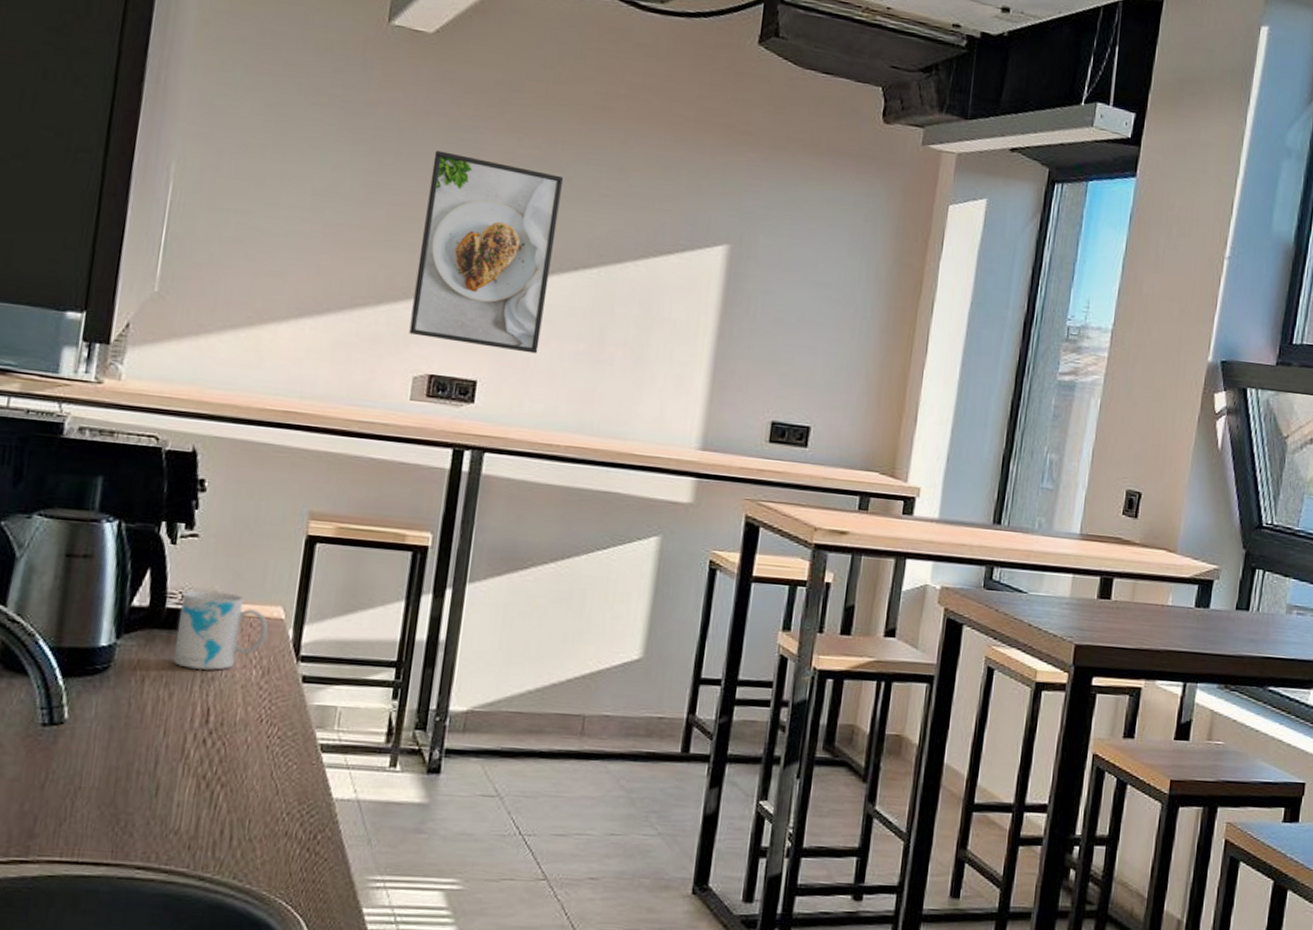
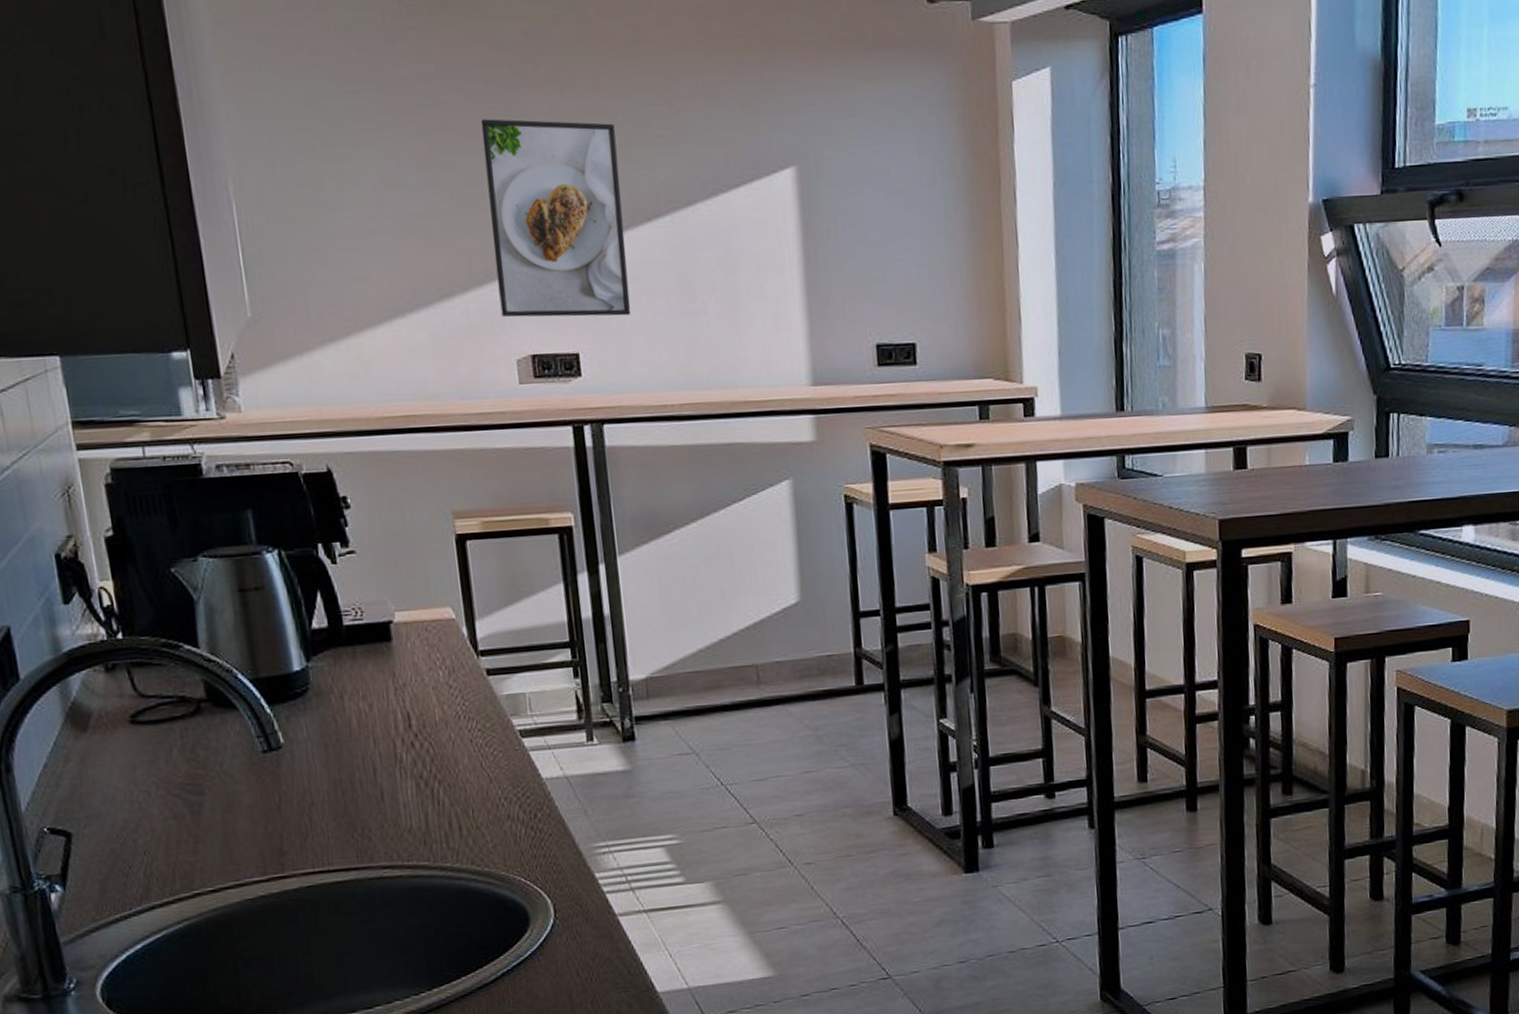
mug: present [173,589,268,671] -> none [356,601,443,679]

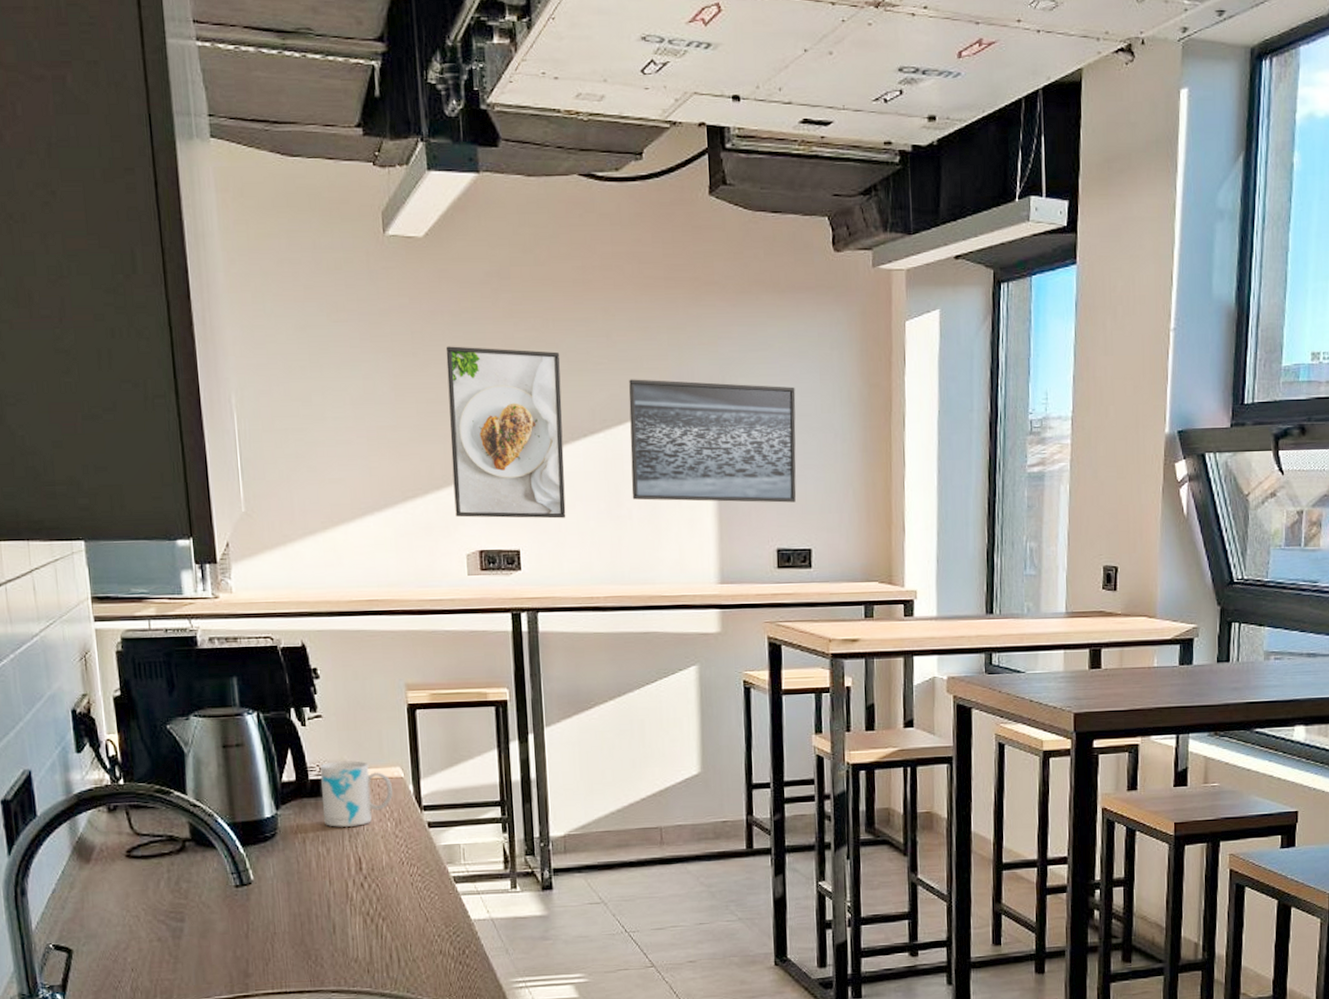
mug: none [356,601,443,679] -> present [320,760,393,828]
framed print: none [697,153,896,293] -> present [629,379,796,503]

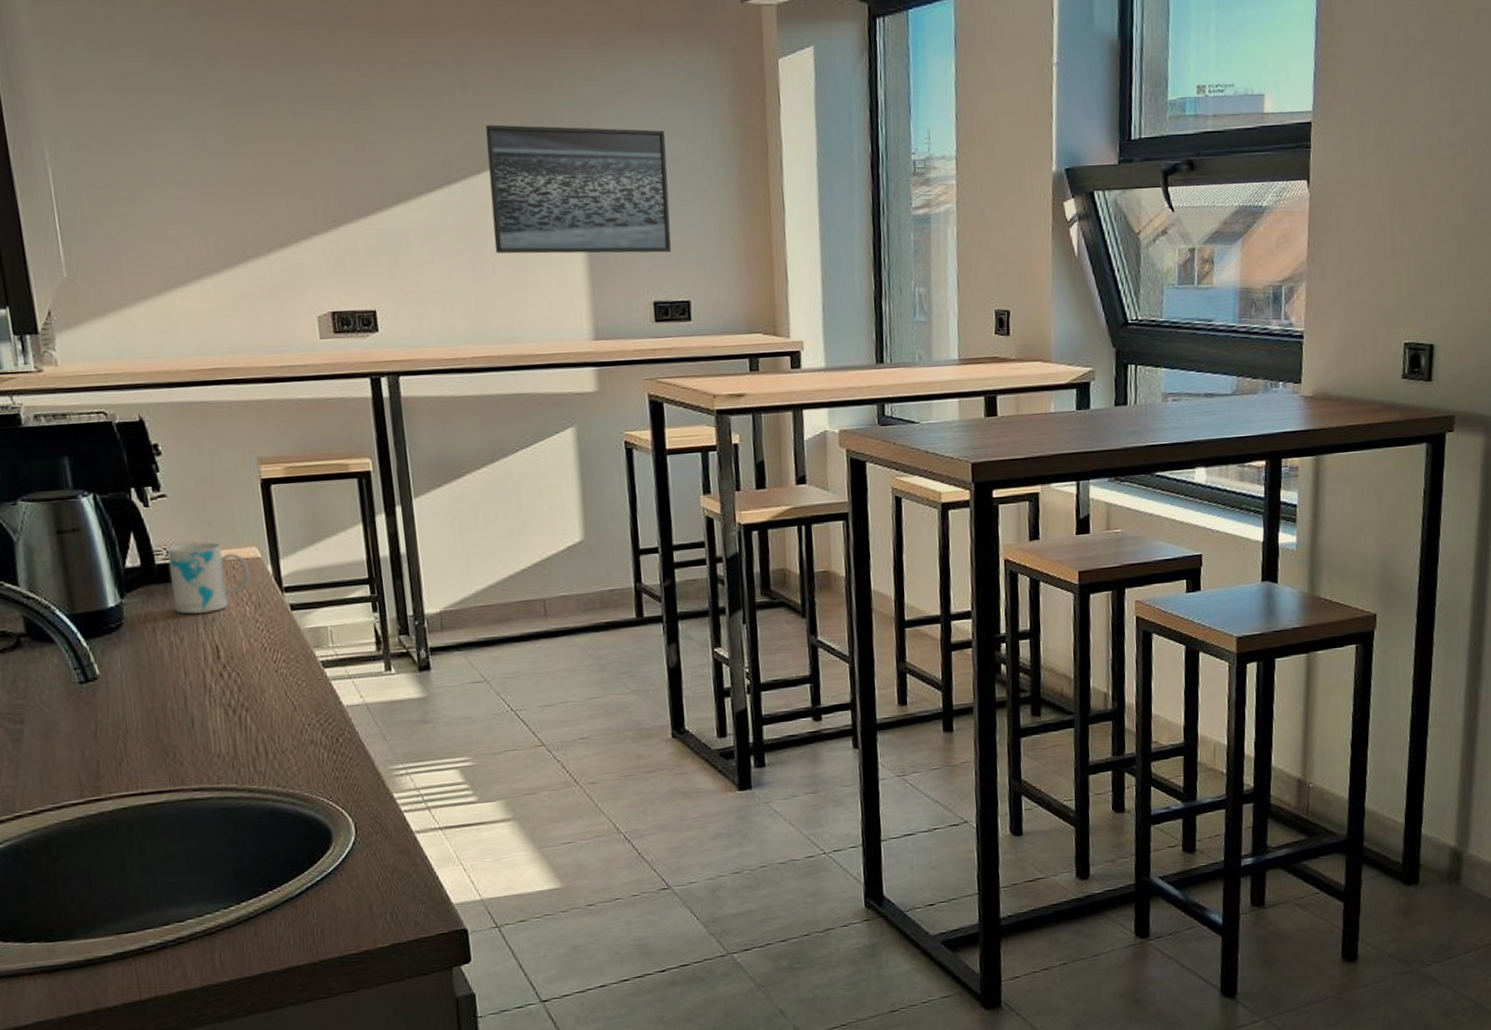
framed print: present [445,346,566,519] -> none [282,92,425,277]

